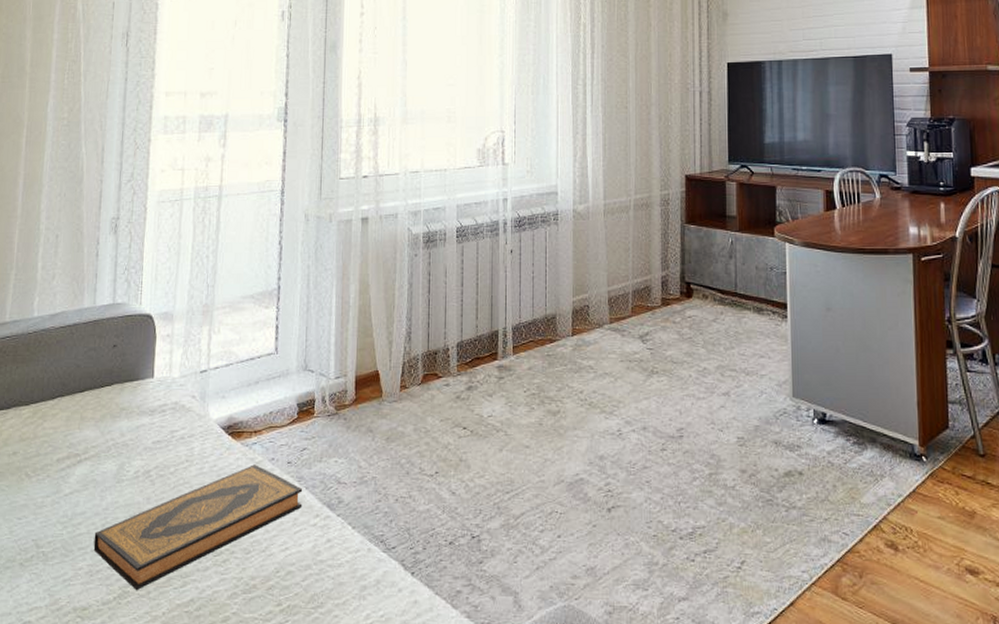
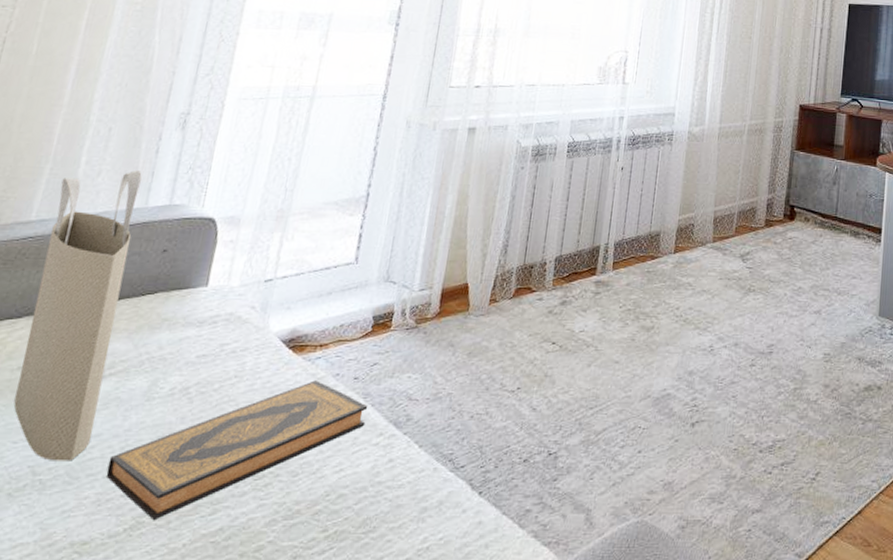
tote bag: none [14,273,88,536] -> present [14,170,142,461]

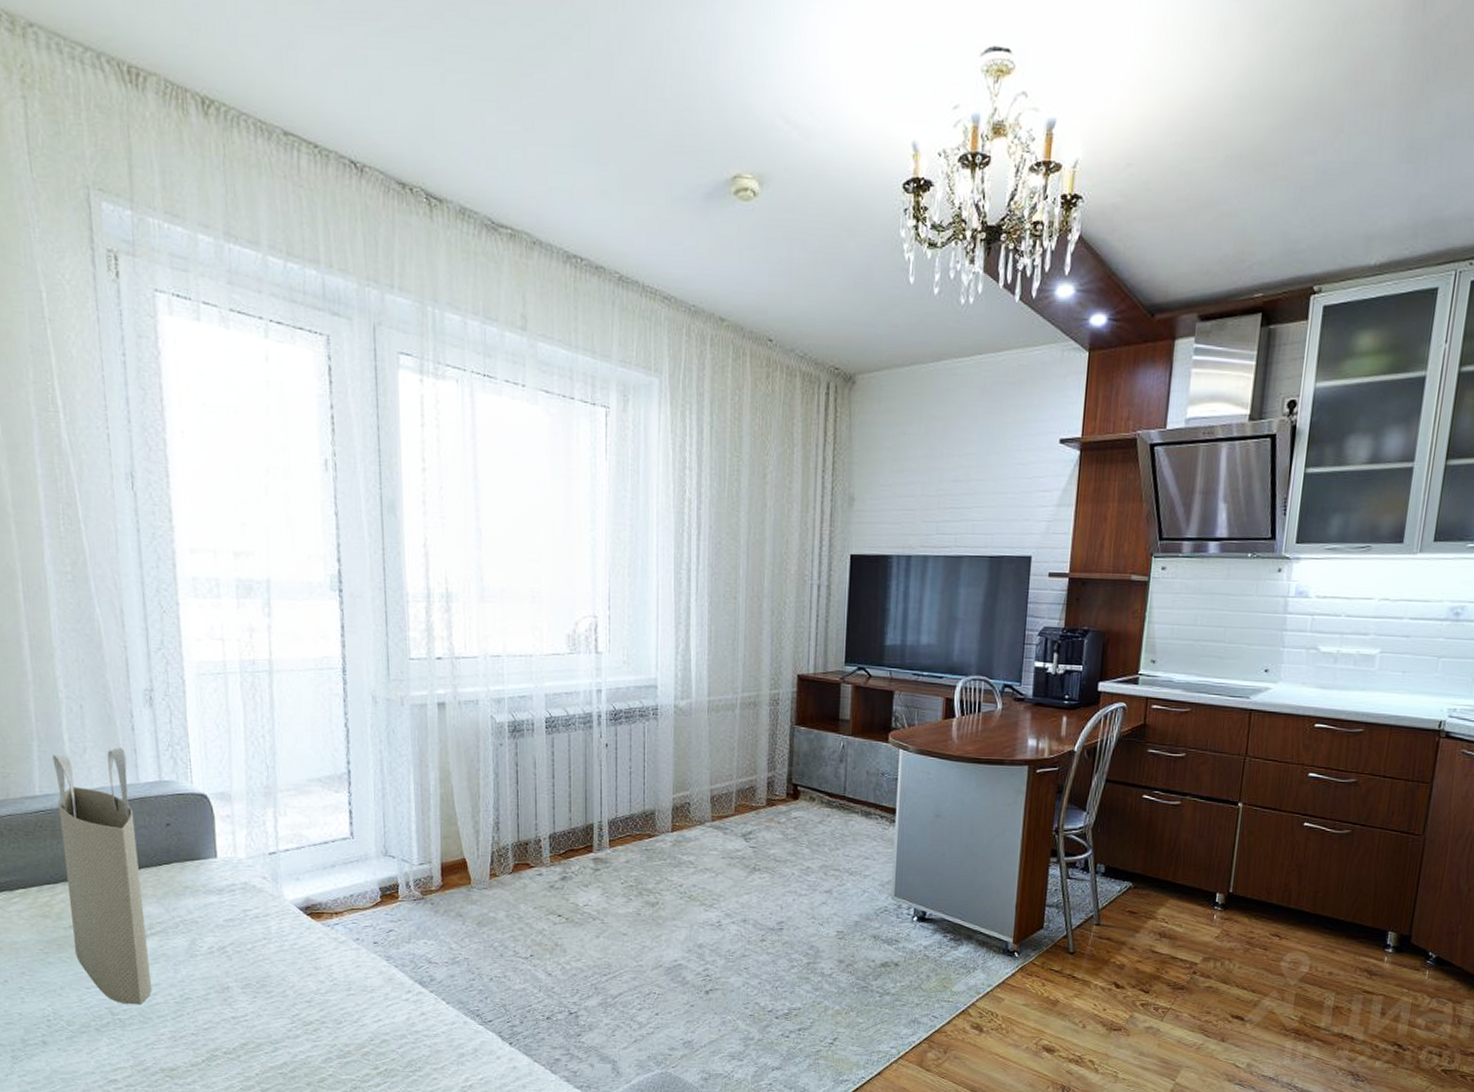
hardback book: present [105,380,368,519] -> none [172,944,393,1054]

